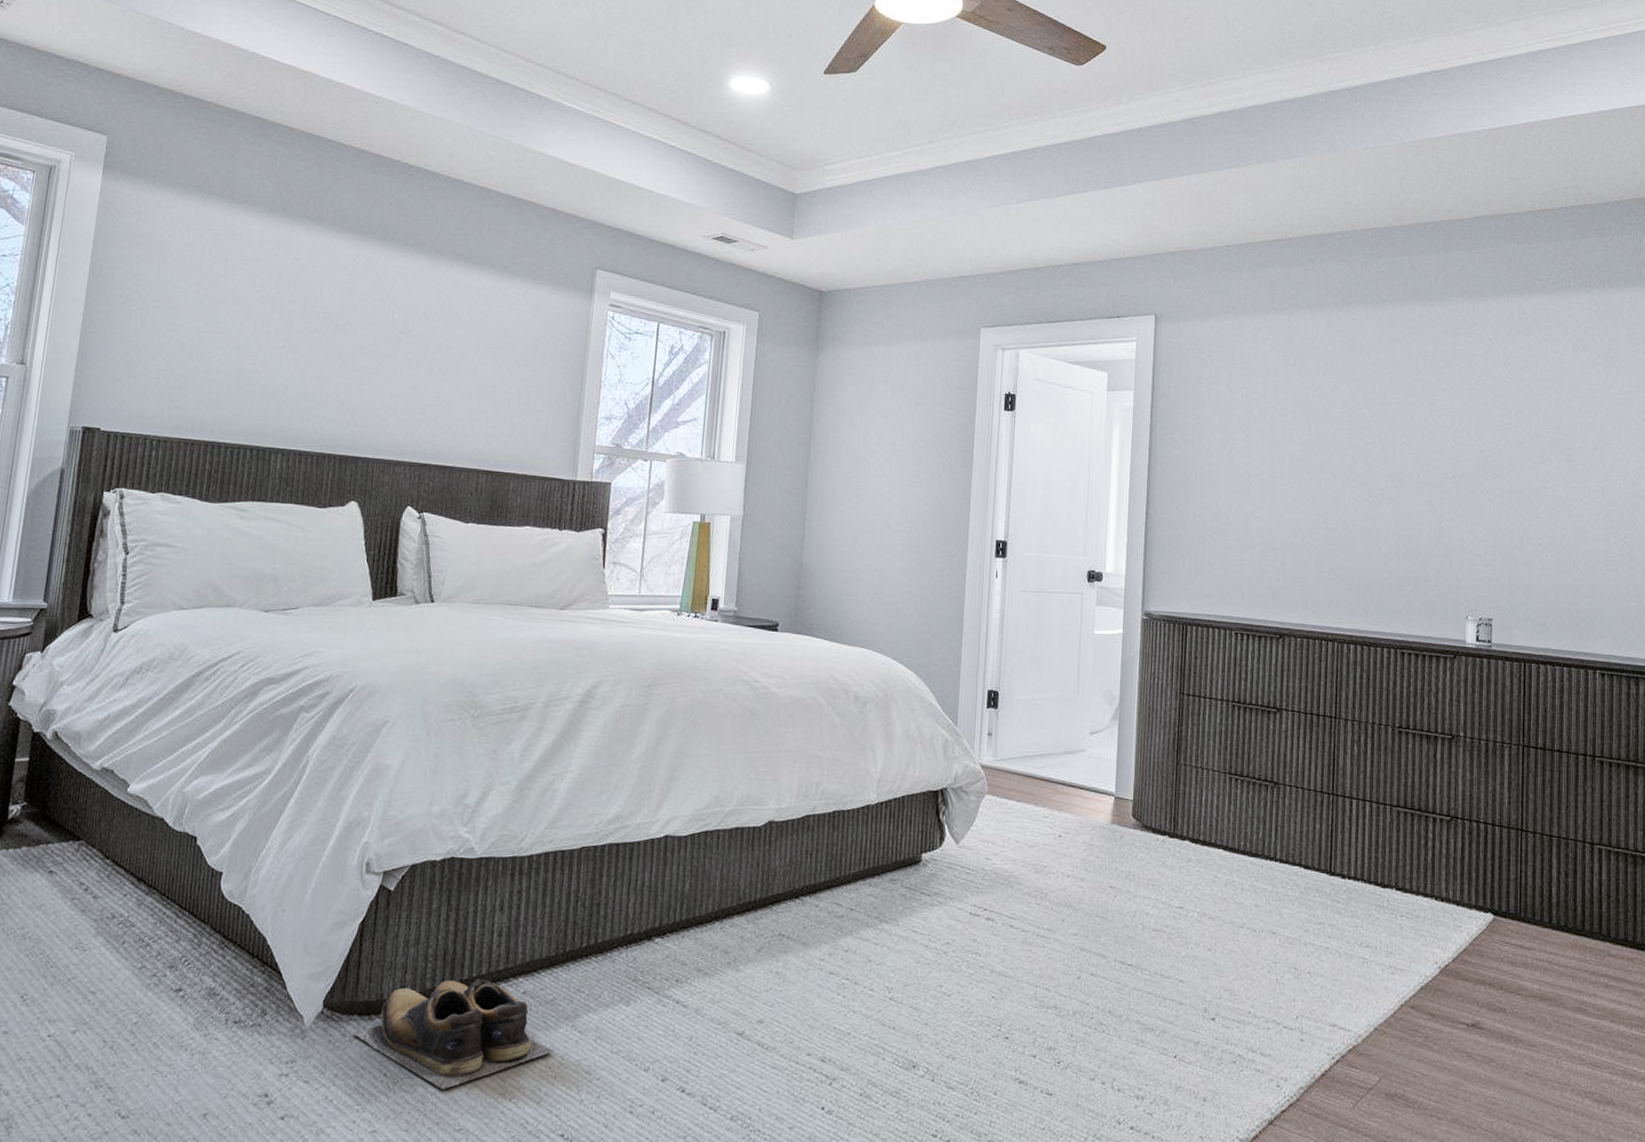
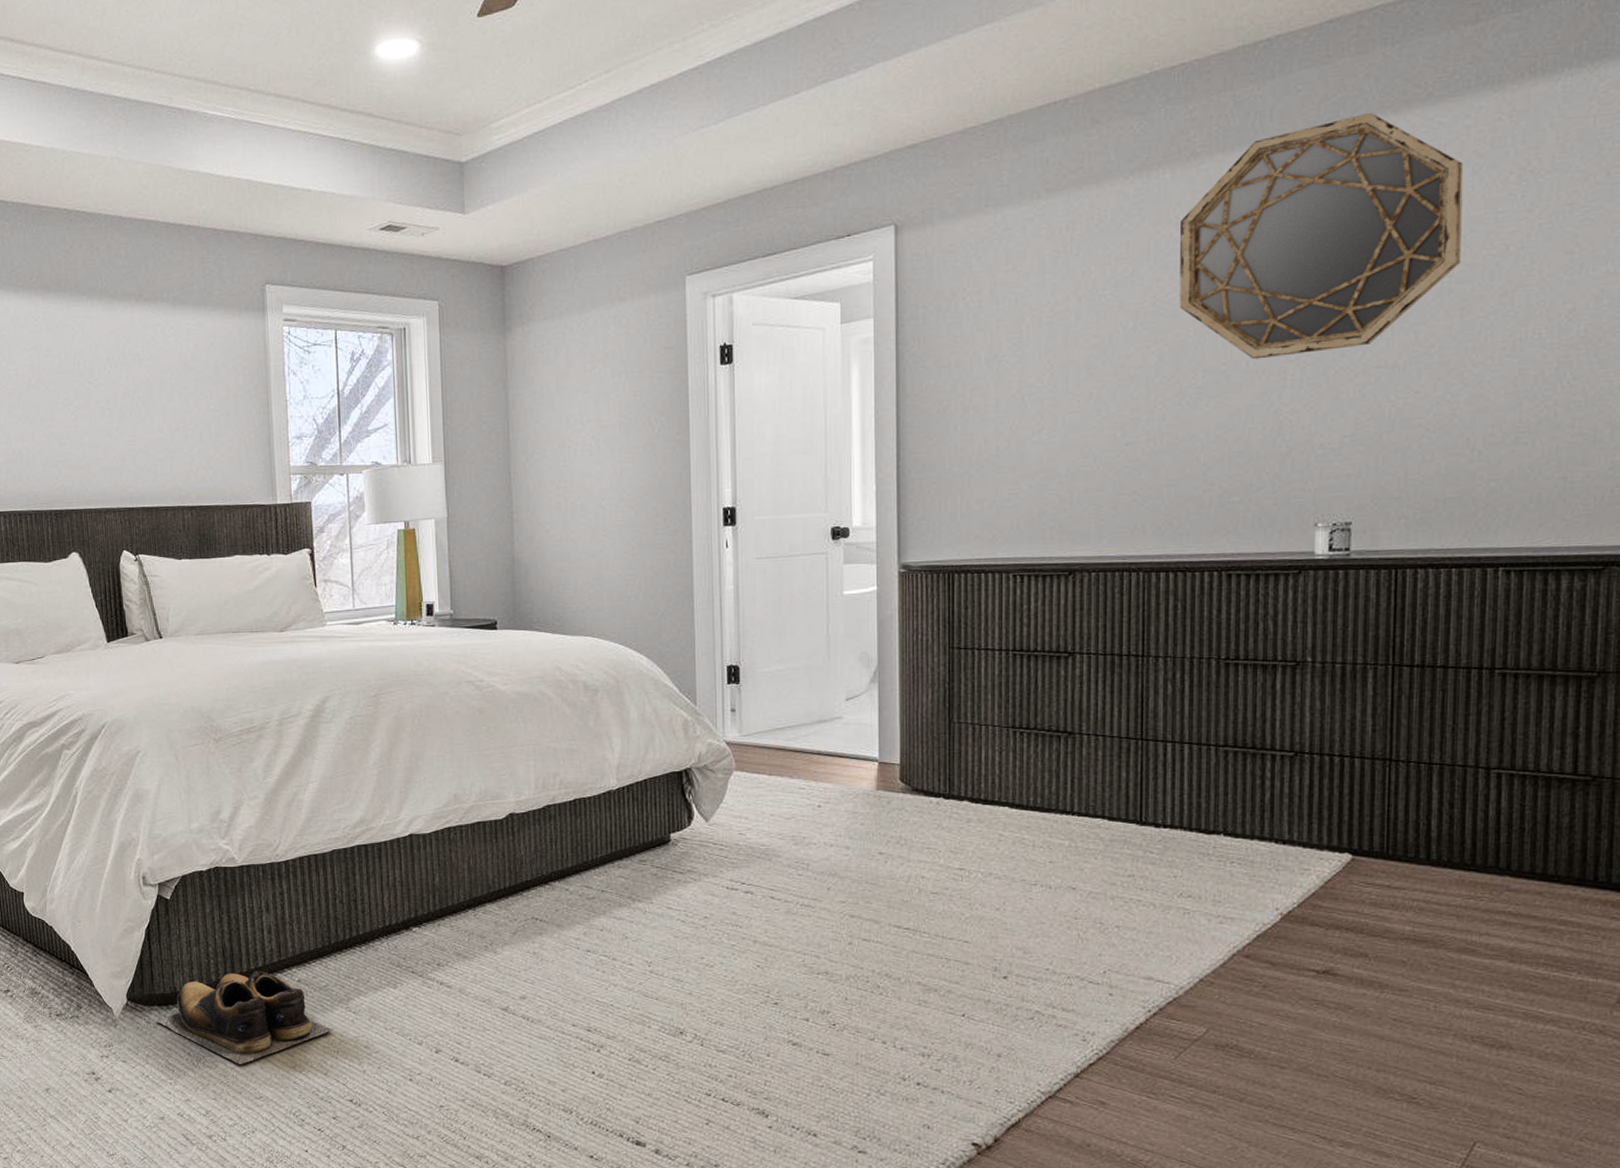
home mirror: none [1369,292,1567,474] -> present [1179,113,1464,360]

